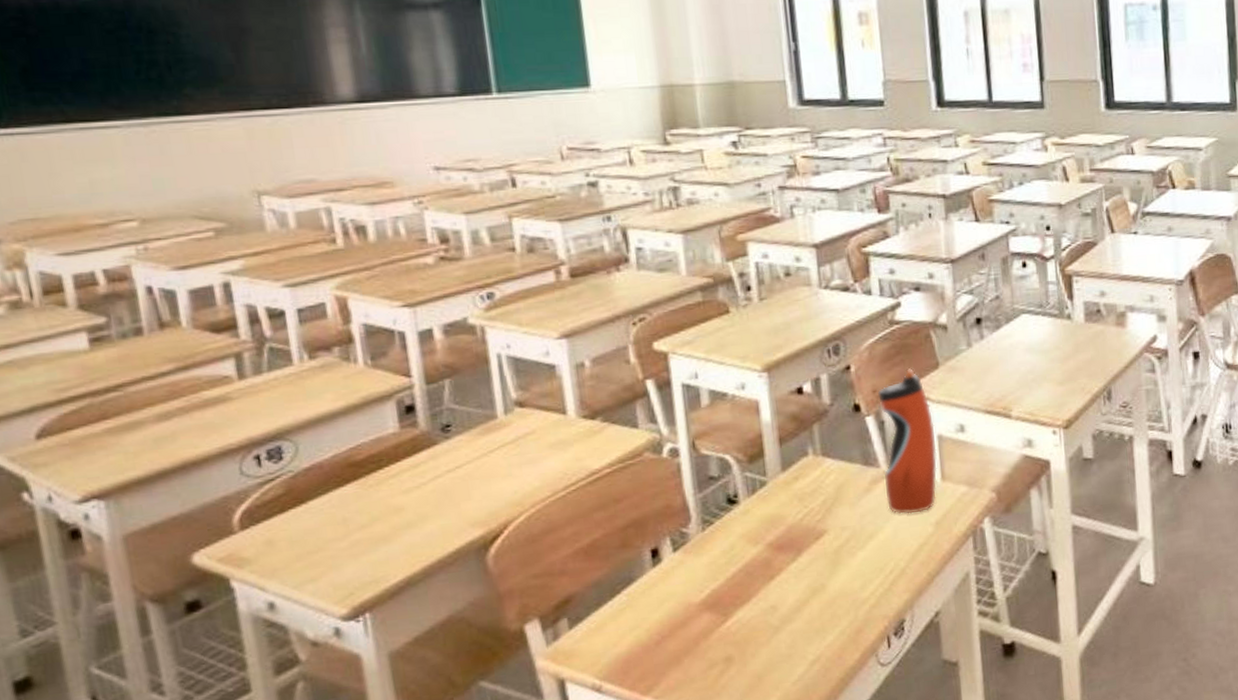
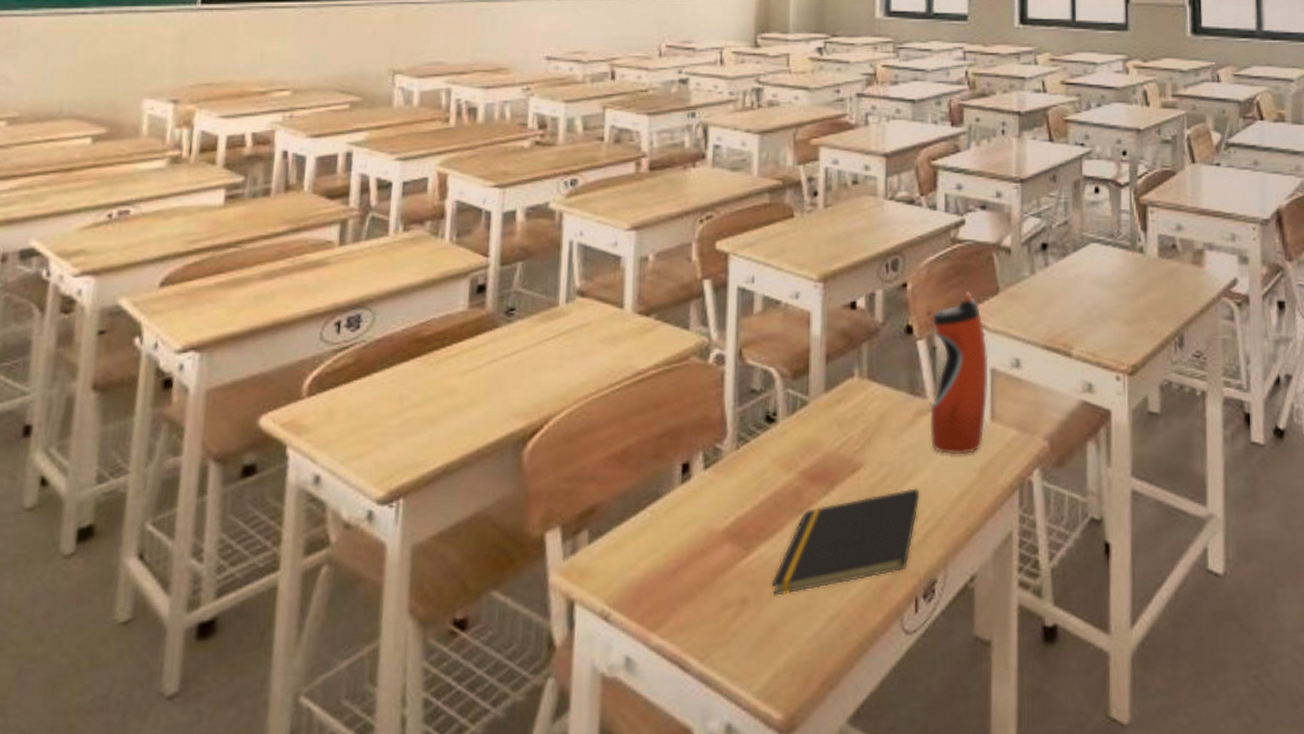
notepad: none [752,545,883,651] -> present [771,488,920,596]

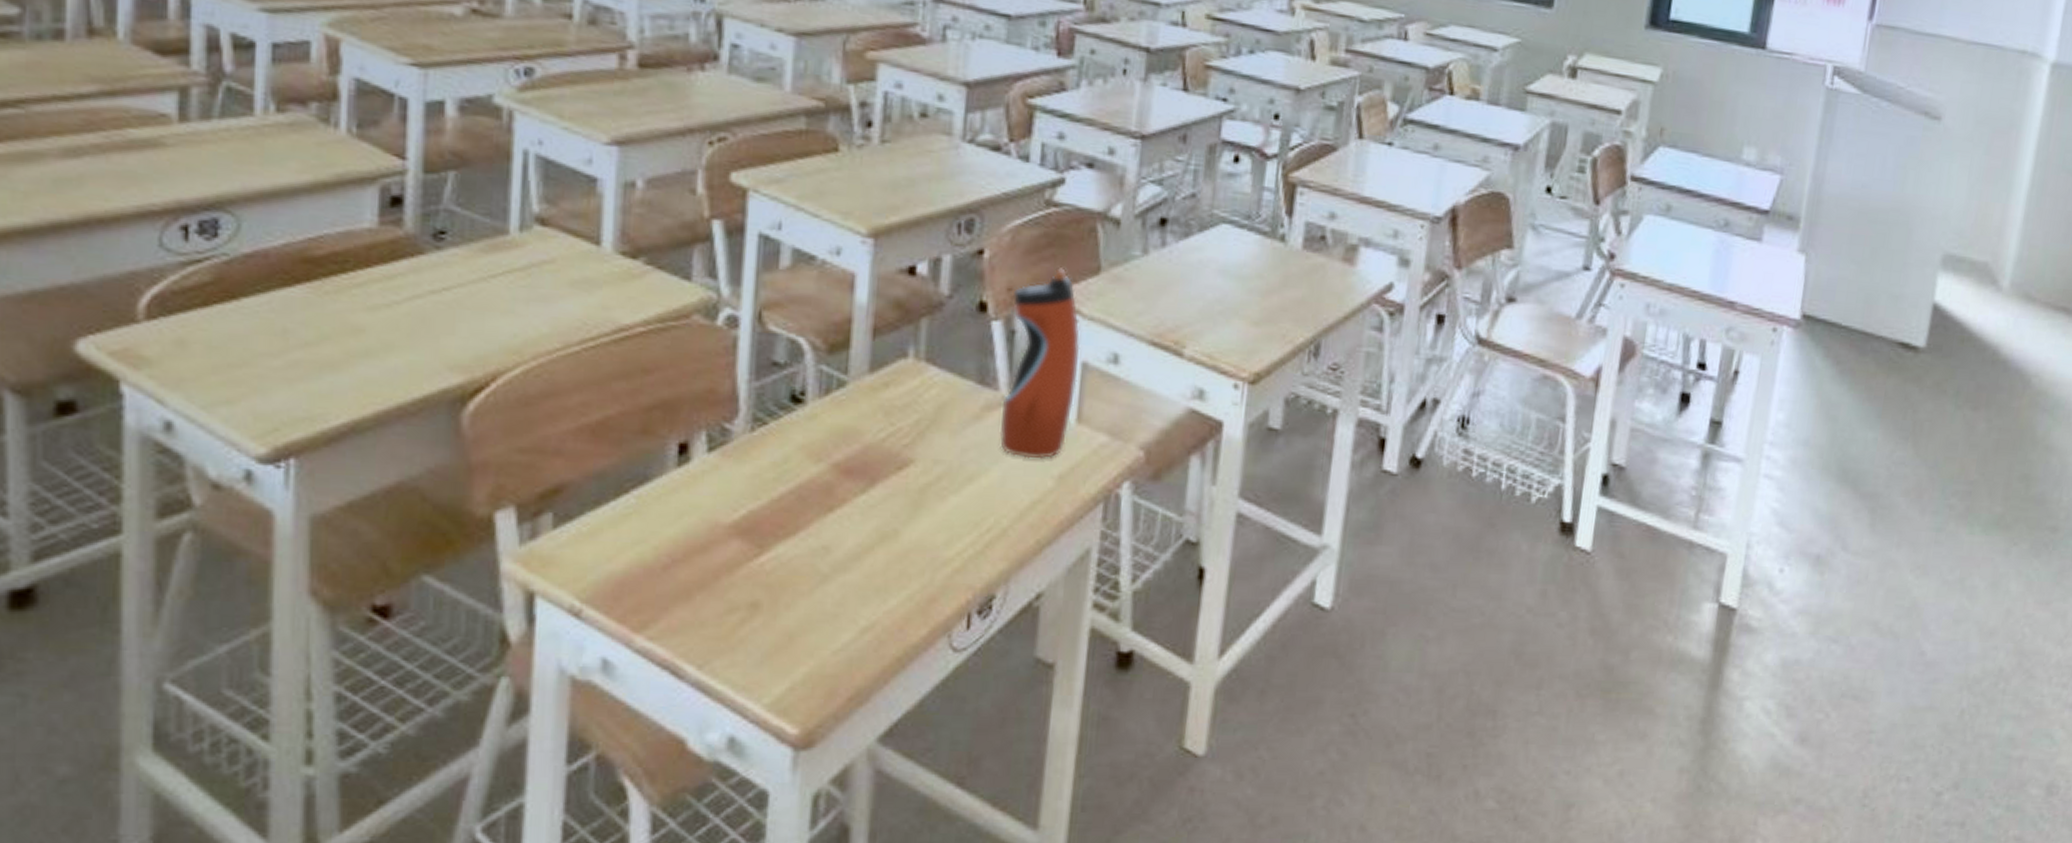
notepad: present [771,488,920,596] -> none [790,492,983,602]

